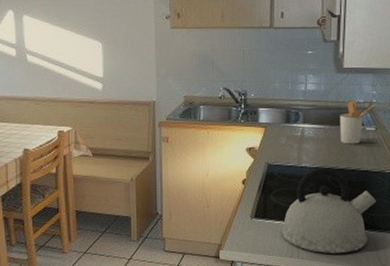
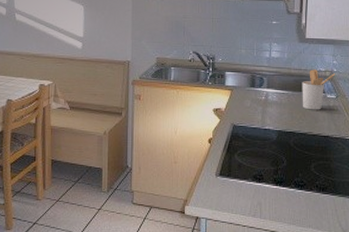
kettle: present [281,168,377,254] -> none [244,131,337,216]

